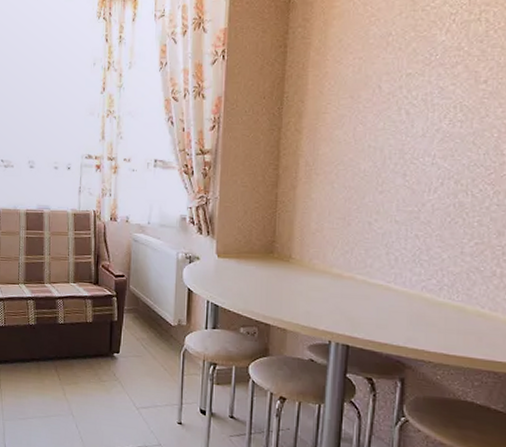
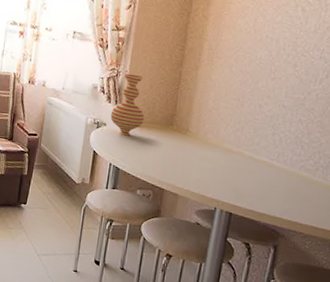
vase: none [203,200,241,269] -> present [110,73,145,136]

